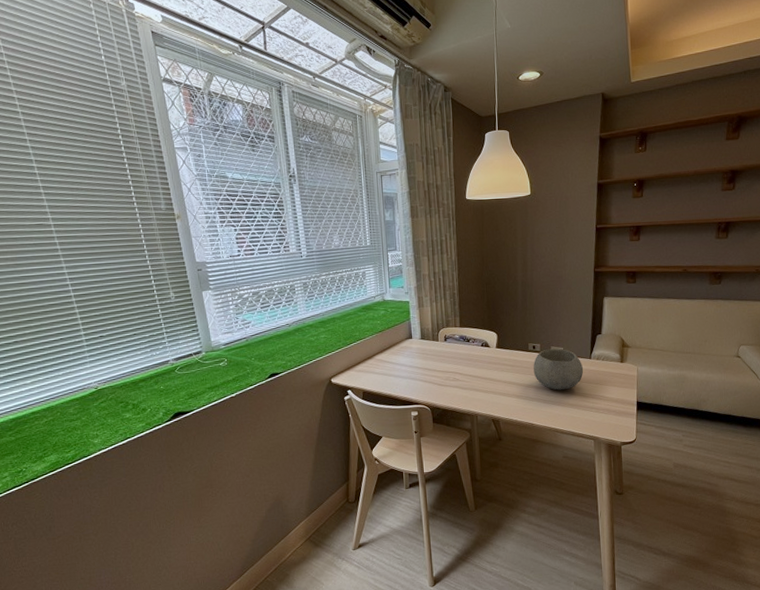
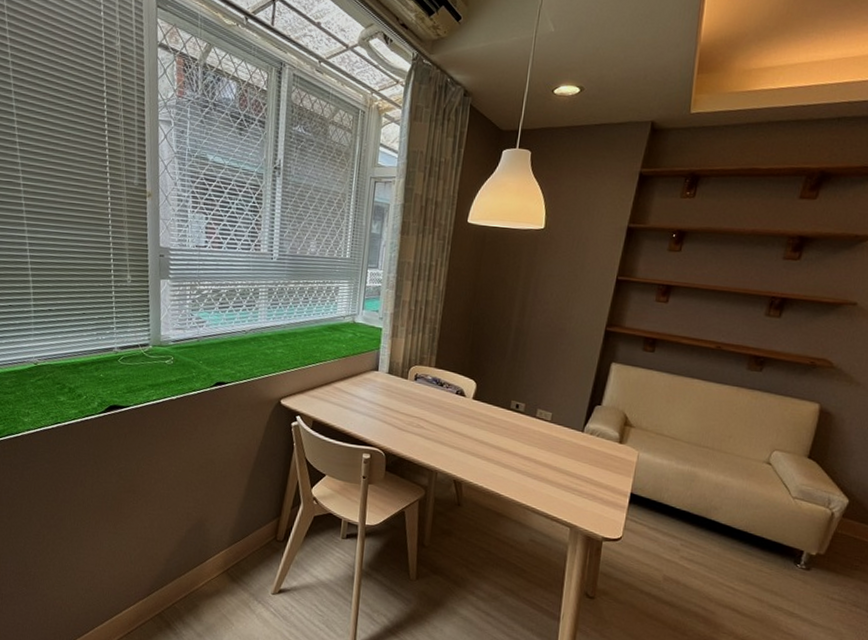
bowl: present [533,348,584,390] -> none [511,411,573,463]

